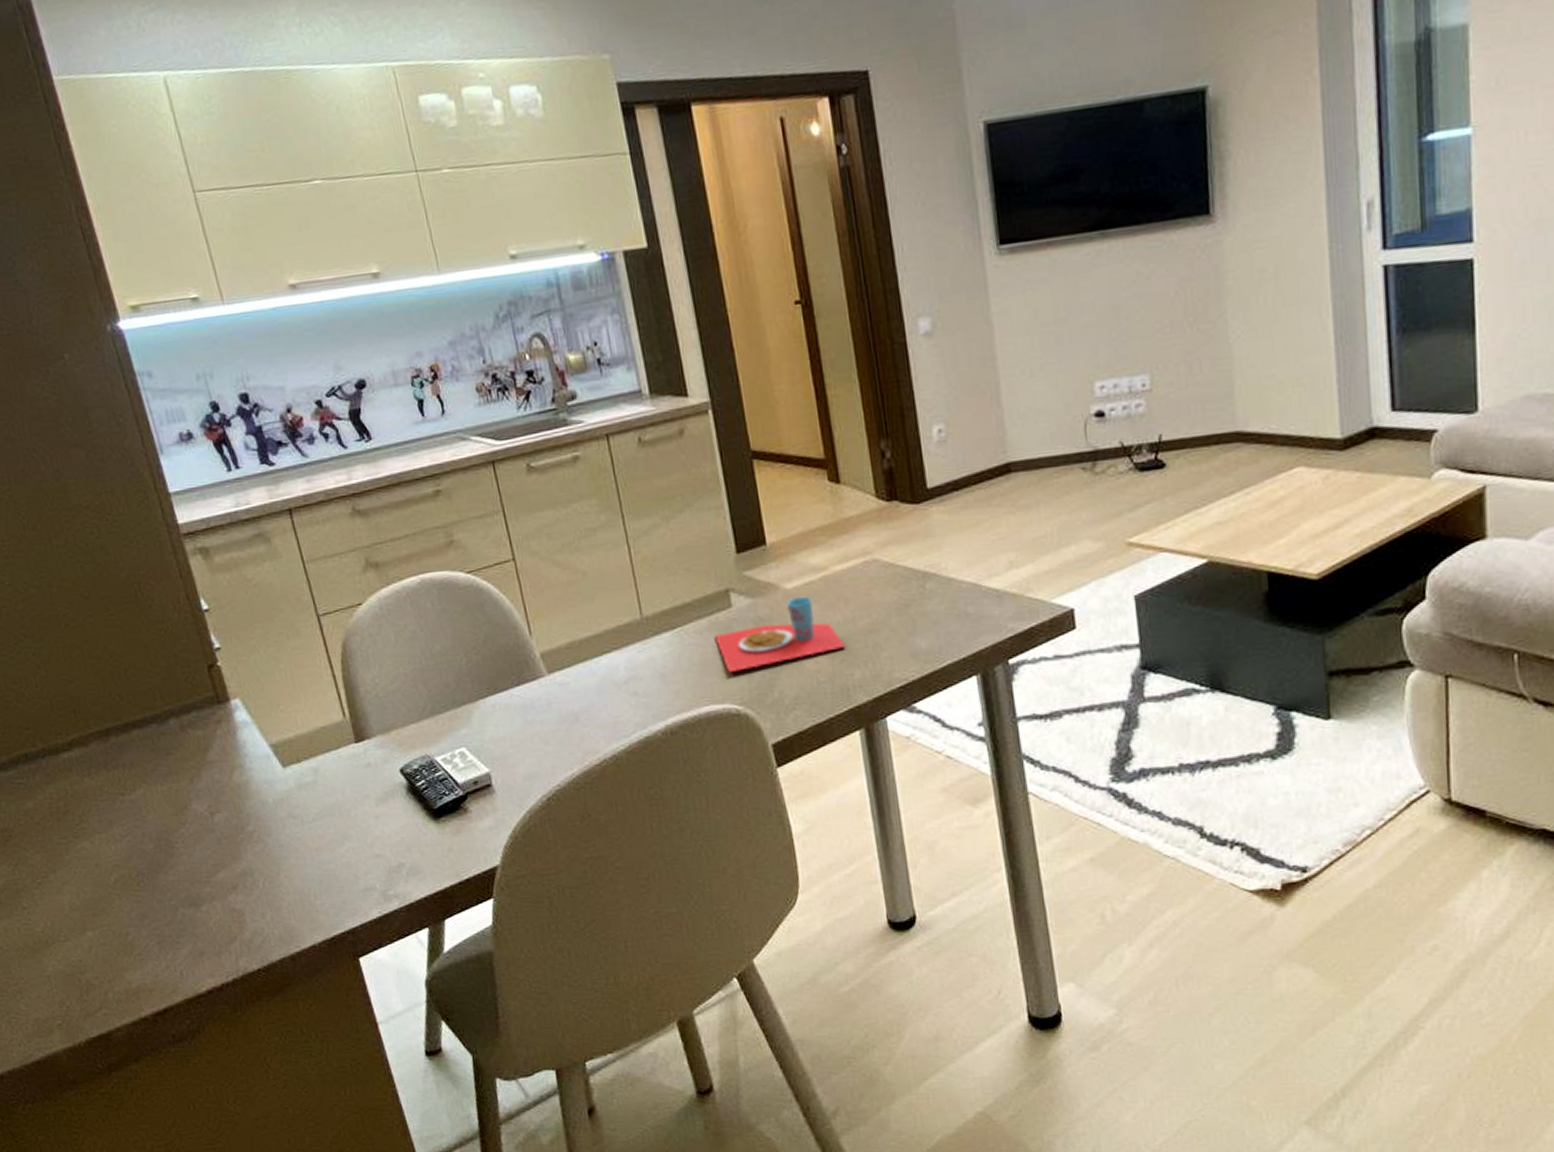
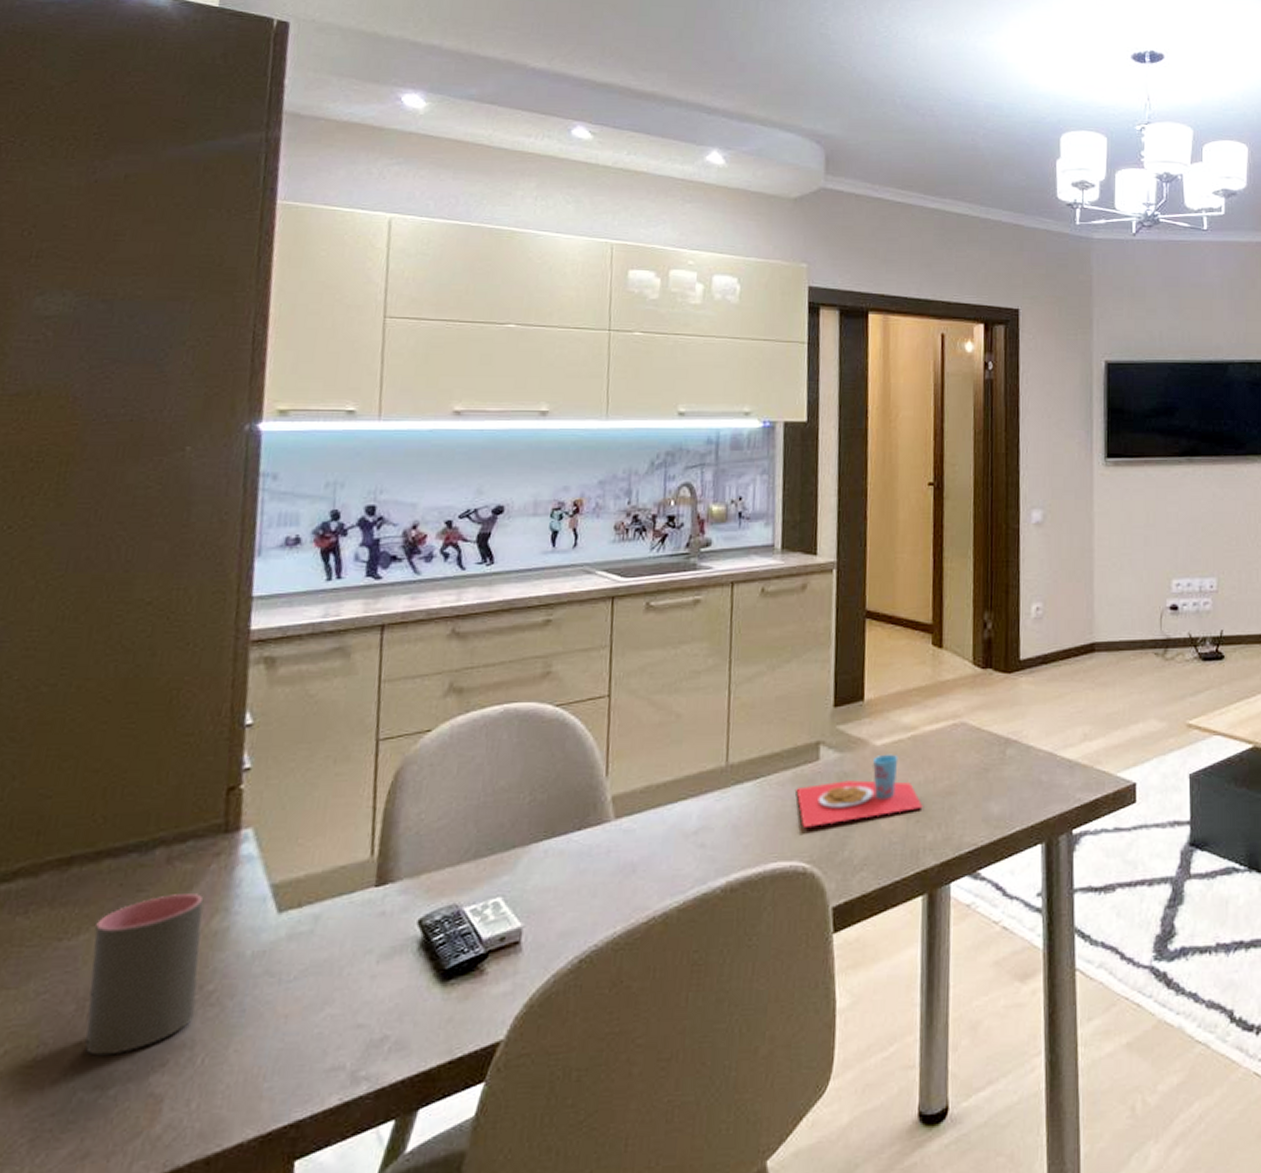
cup: none [145,754,245,882] -> present [85,894,204,1056]

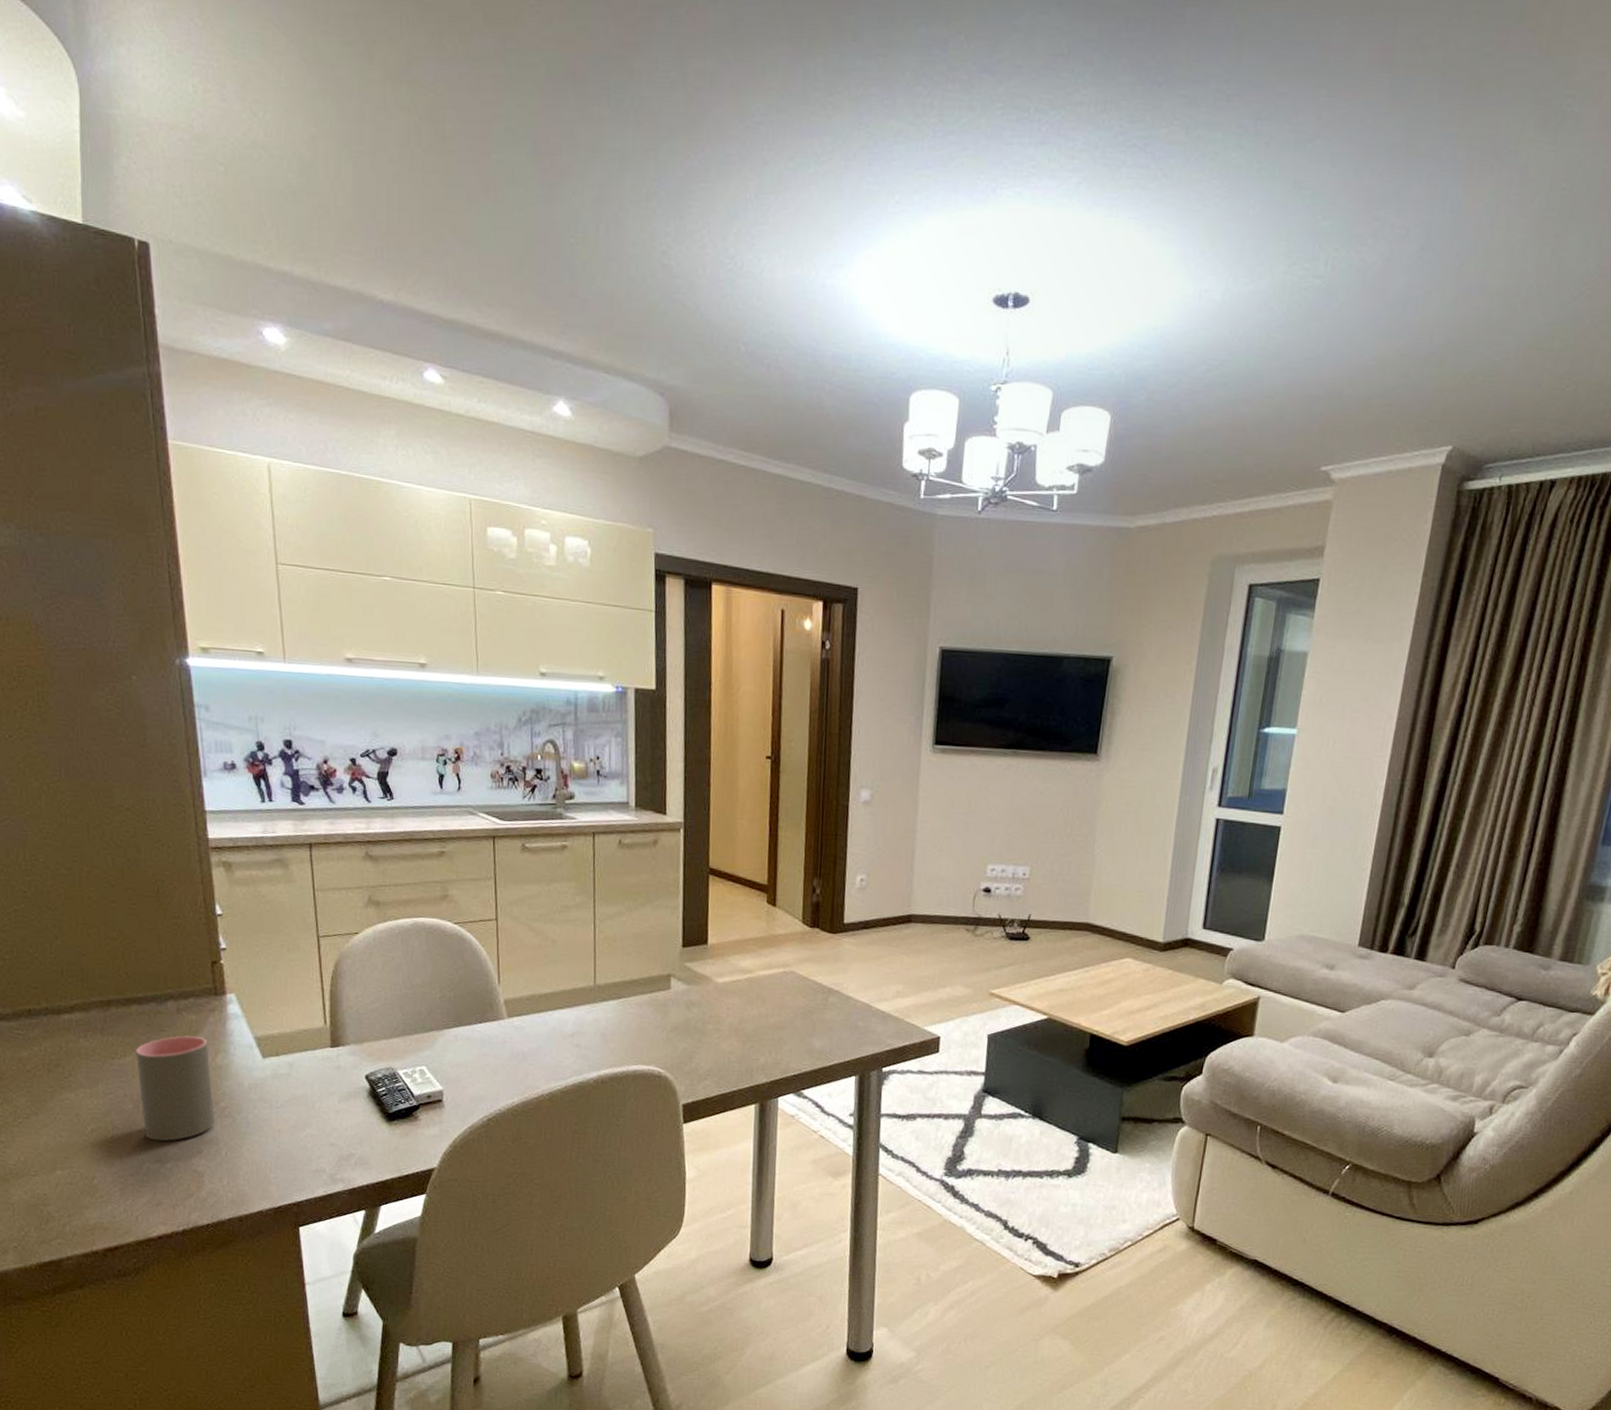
place setting: present [796,754,923,827] -> none [652,990,757,1042]

